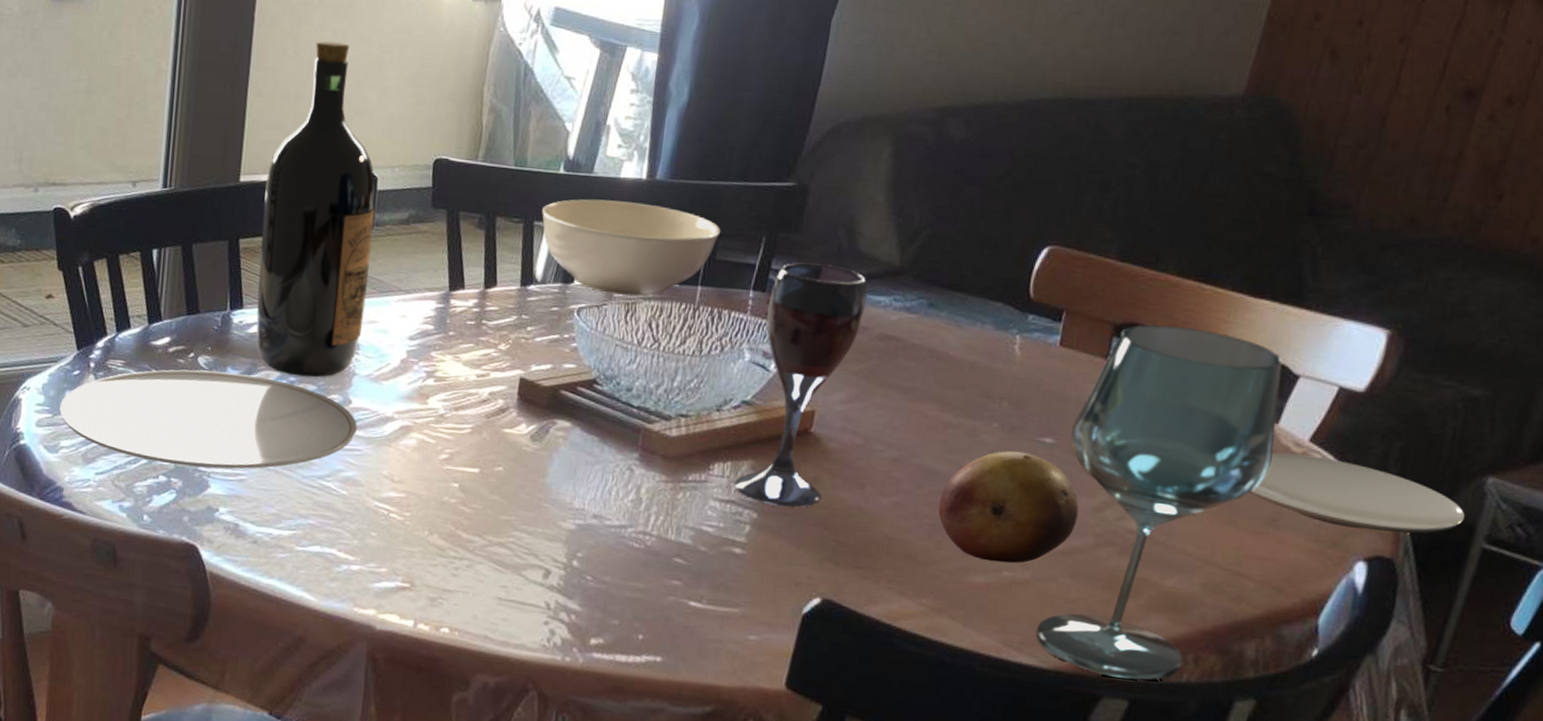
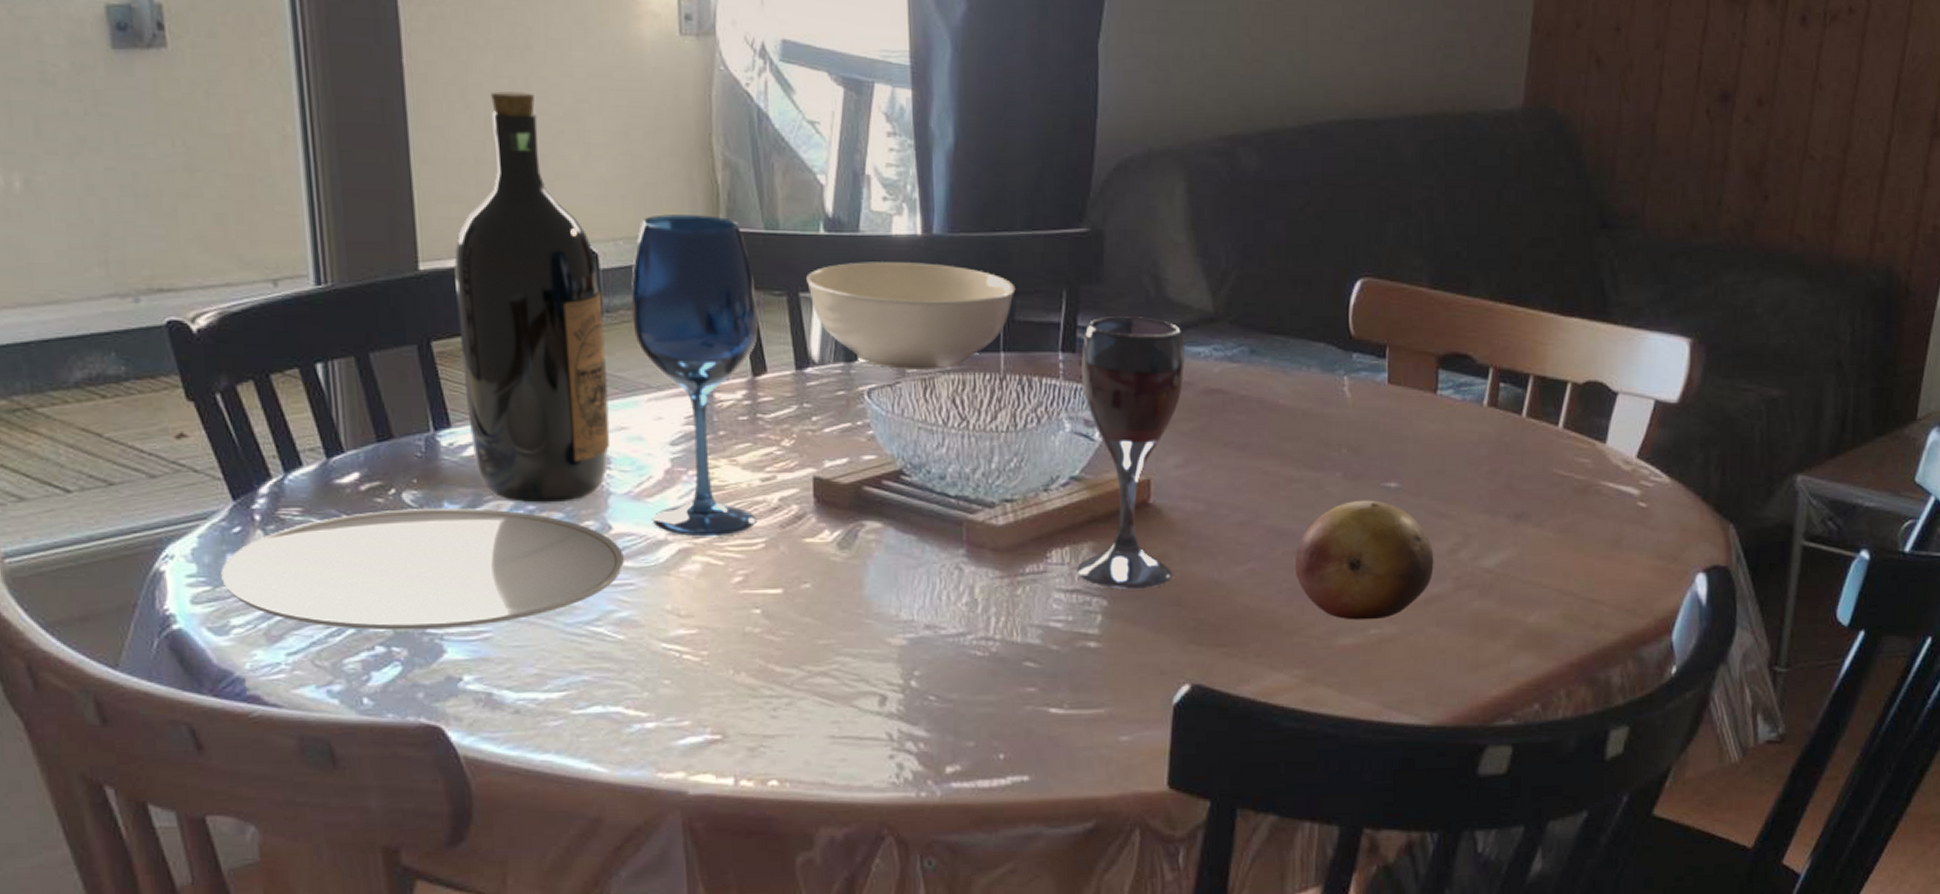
wineglass: none [385,148,499,419] -> present [631,214,758,537]
wine glass: present [1036,324,1282,681] -> none [1413,352,1606,724]
plate: present [1249,452,1465,534] -> none [1591,472,1783,541]

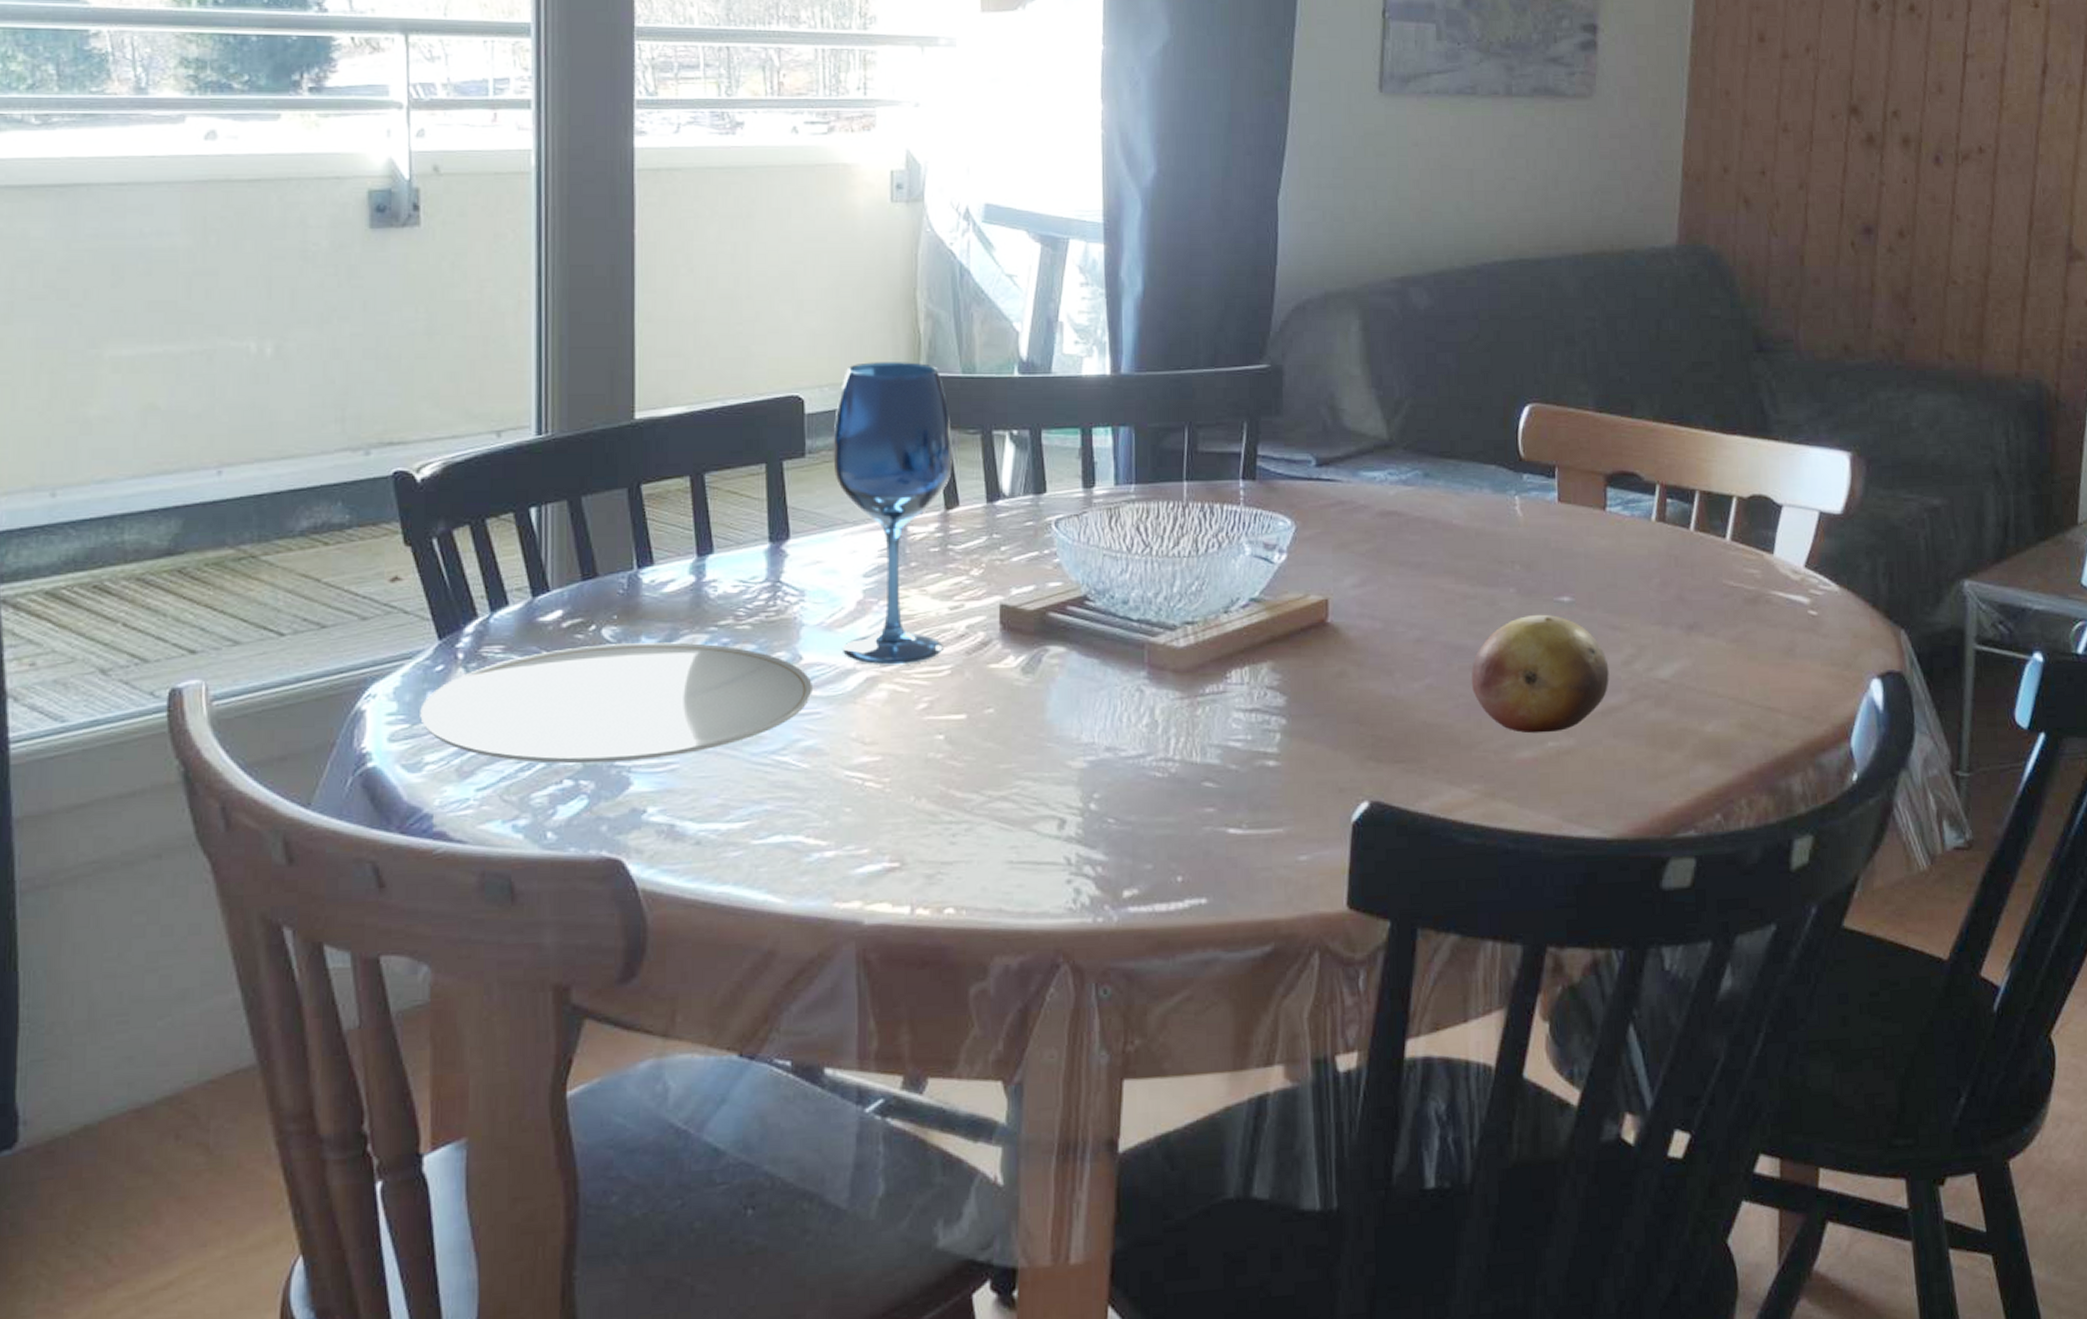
wine bottle: present [454,91,610,503] -> none [668,256,806,636]
bowl: present [806,262,1016,369] -> none [1000,400,1199,500]
cup: present [1076,316,1185,590] -> none [1255,445,1361,708]

